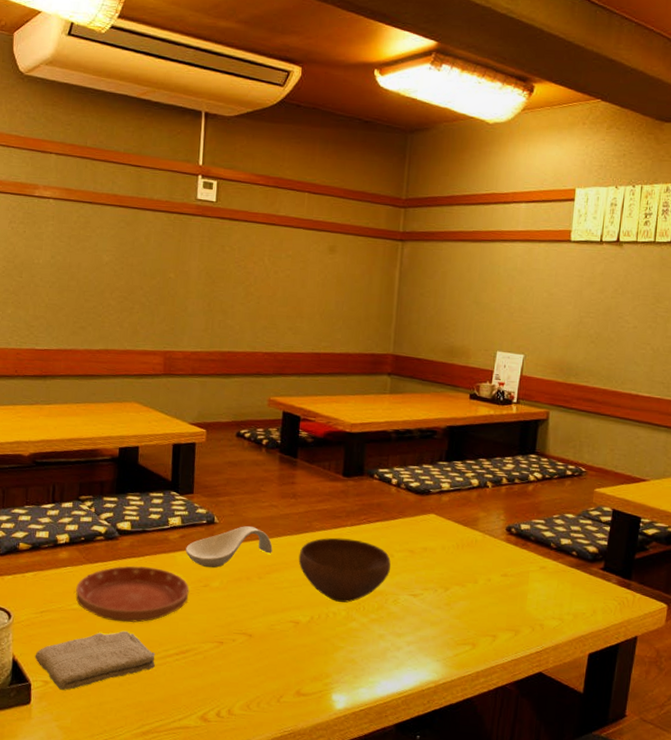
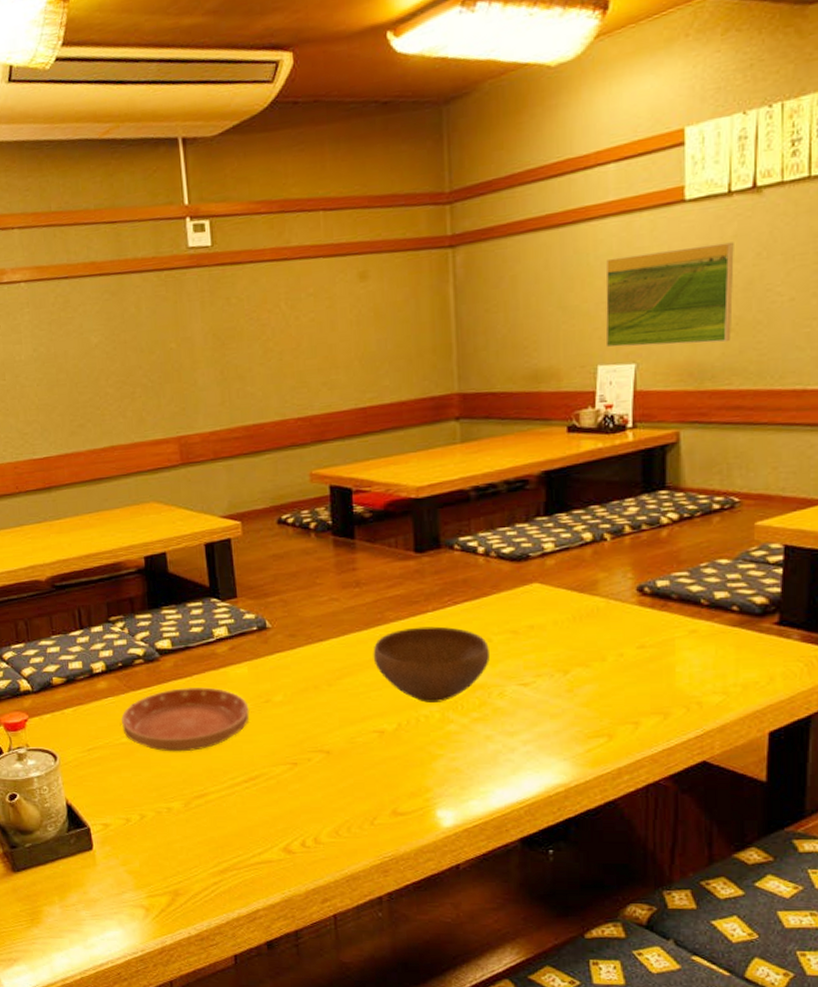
washcloth: present [35,630,156,690] -> none [89,761,223,832]
spoon rest: present [185,526,273,568] -> none [237,627,340,681]
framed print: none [504,272,601,350] -> present [605,242,734,348]

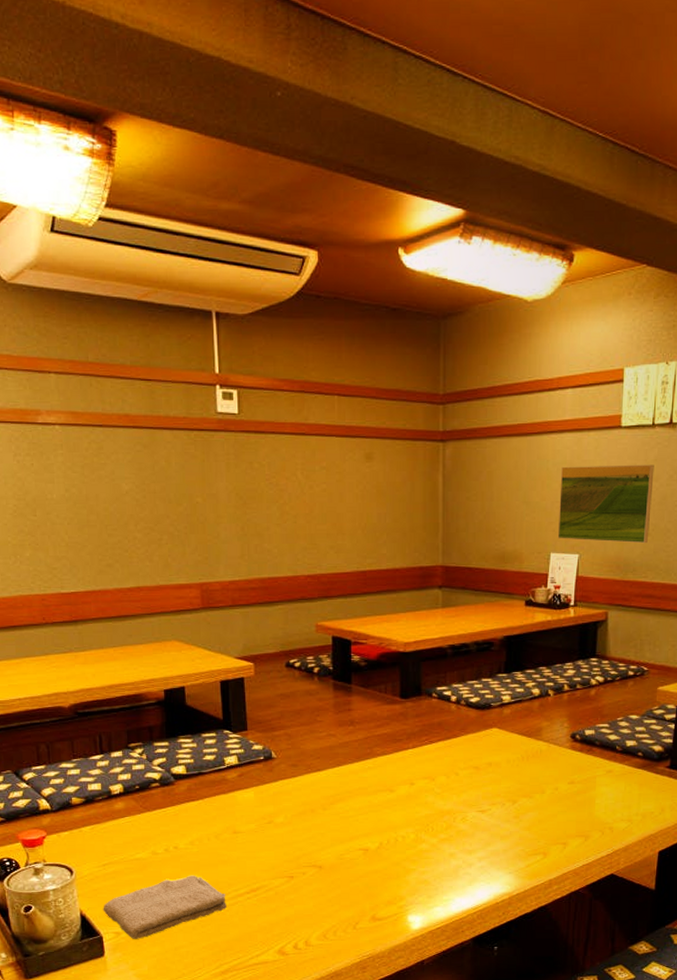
washcloth: none [89,761,223,832] -> present [103,875,226,939]
saucer: present [121,687,250,752] -> none [137,808,254,867]
bowl: present [373,626,490,702] -> none [362,761,456,825]

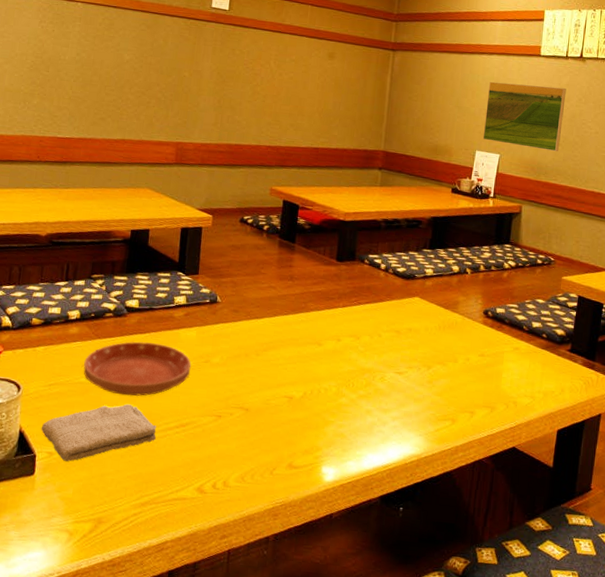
saucer: none [137,808,254,867] -> present [83,341,191,397]

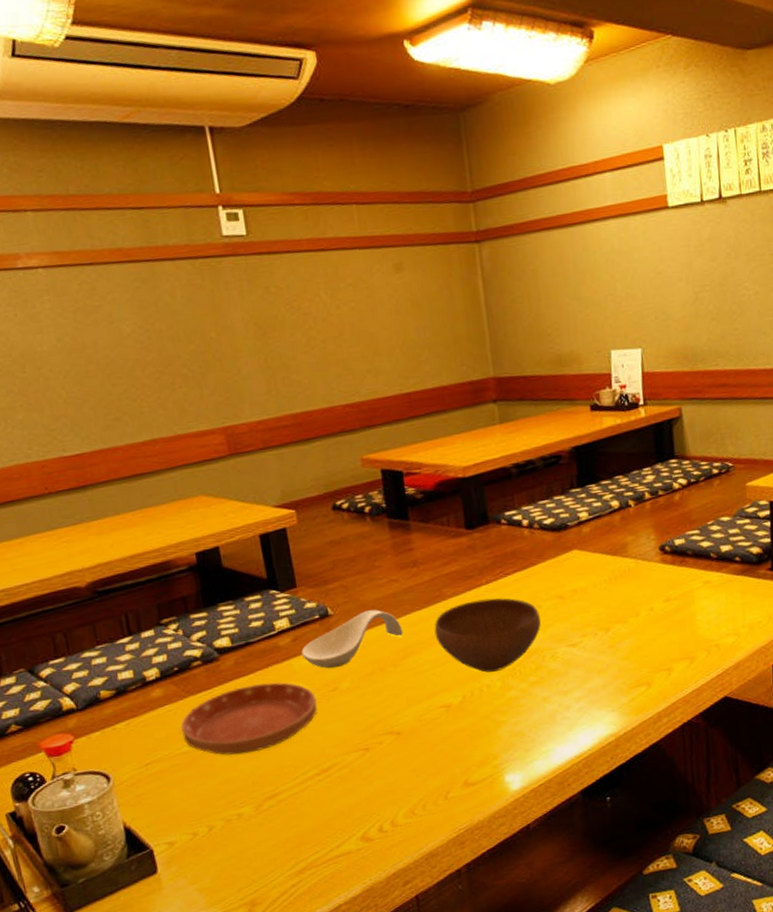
washcloth: present [41,404,157,462] -> none [150,762,295,848]
spoon rest: none [189,305,270,345] -> present [301,609,403,669]
bowl: none [293,318,379,379] -> present [434,598,541,673]
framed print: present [482,81,566,152] -> none [610,244,714,335]

